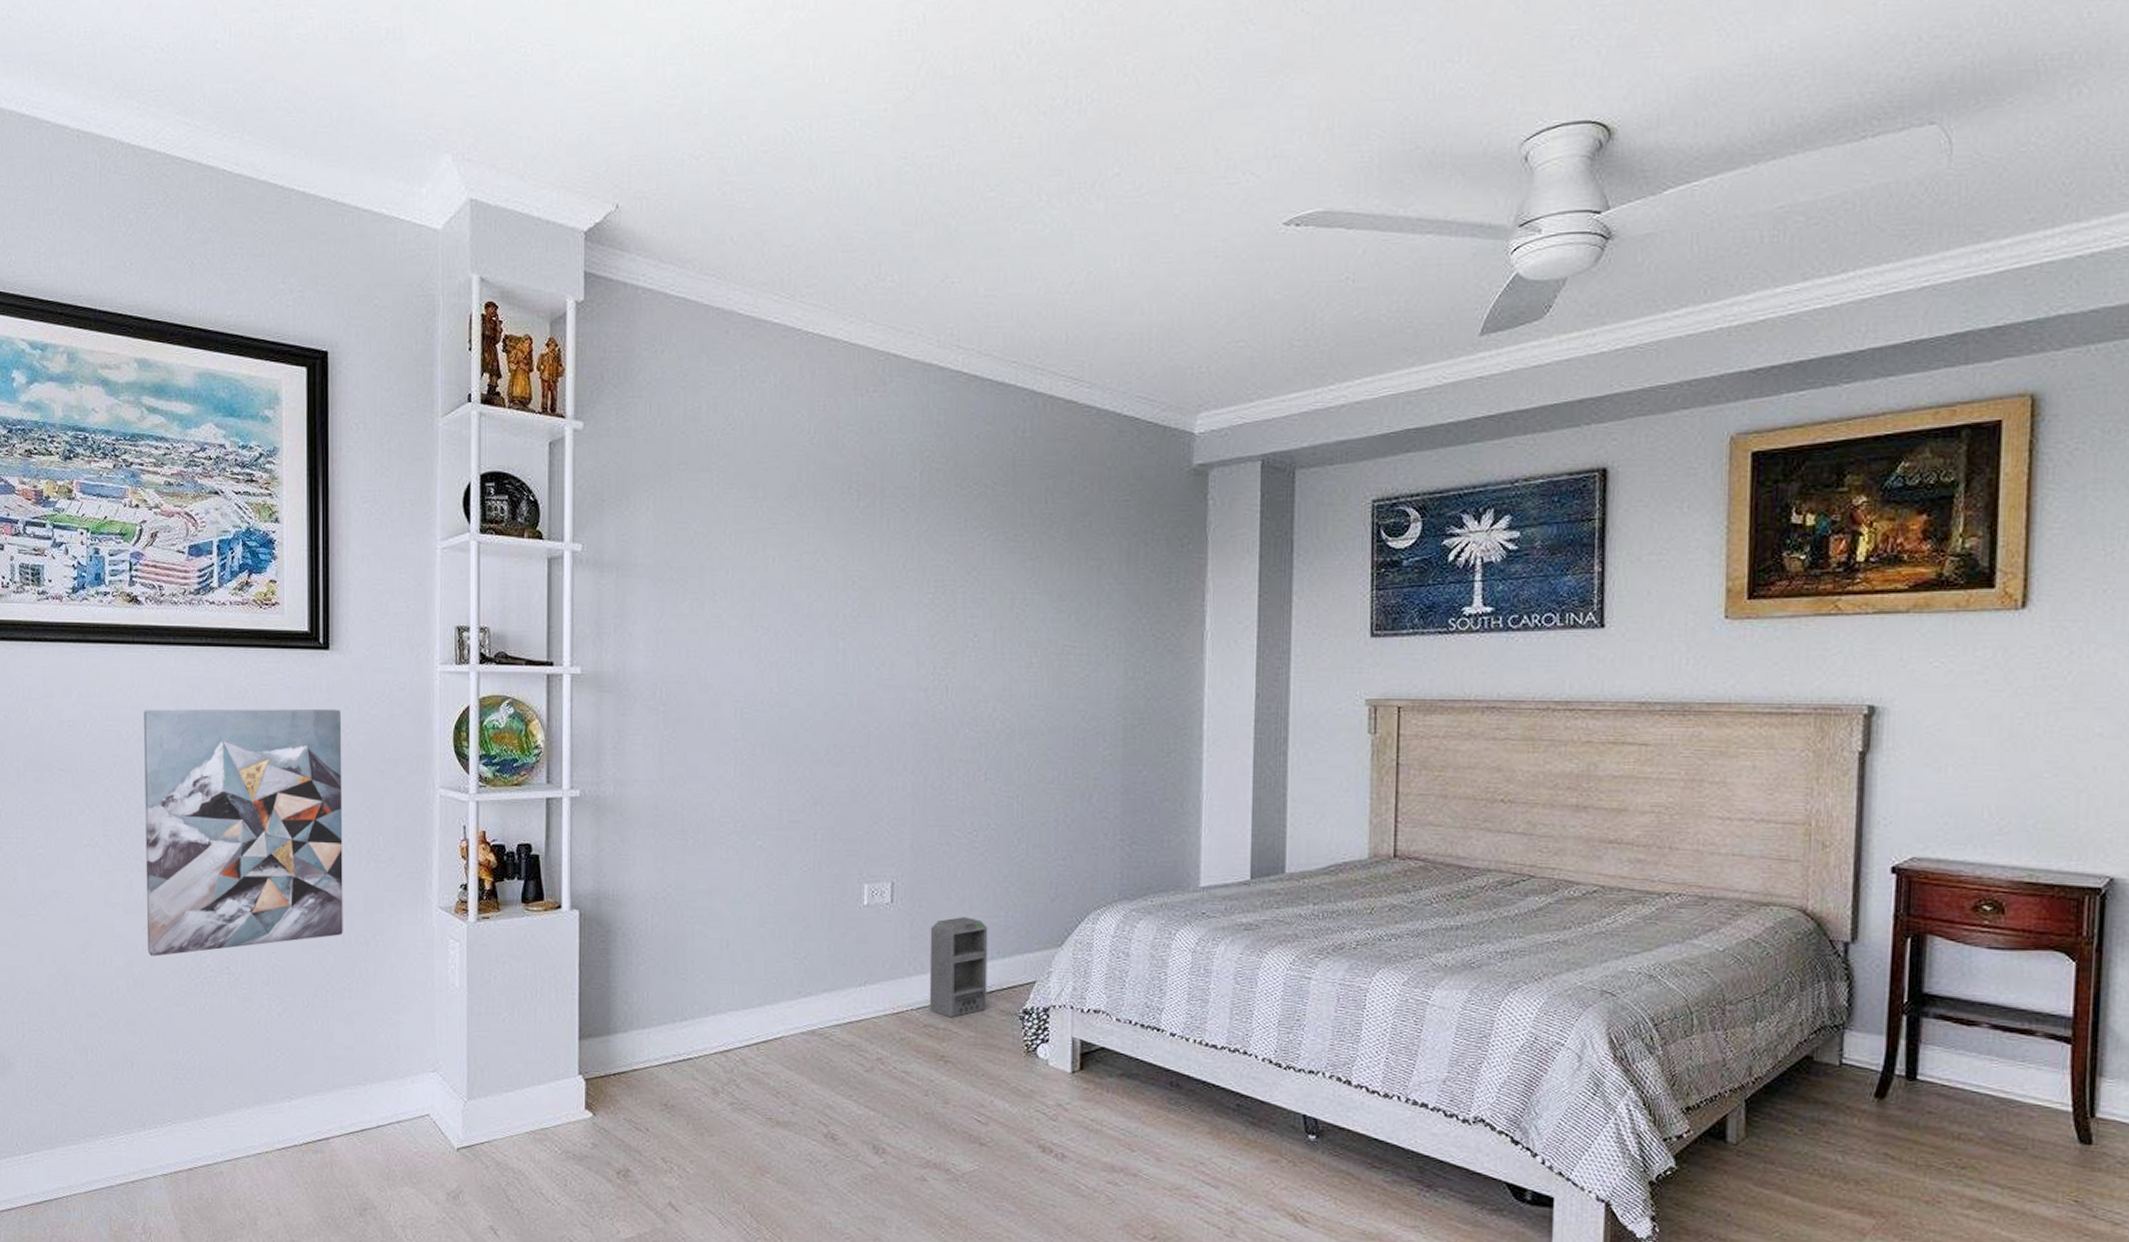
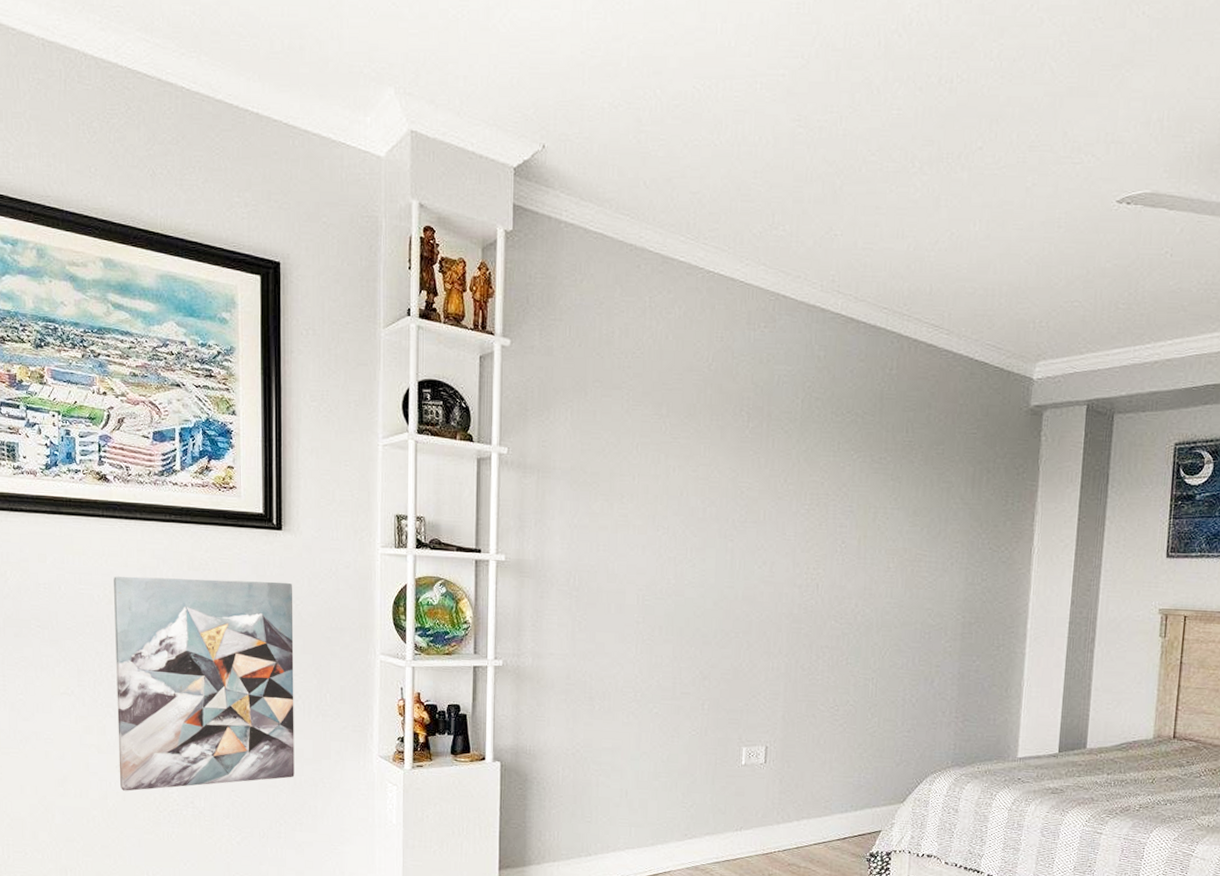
speaker: present [929,917,988,1018] -> none [793,776,844,859]

